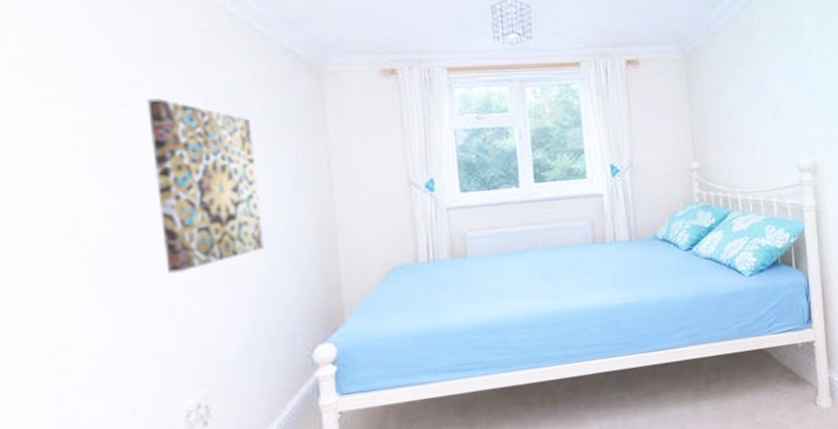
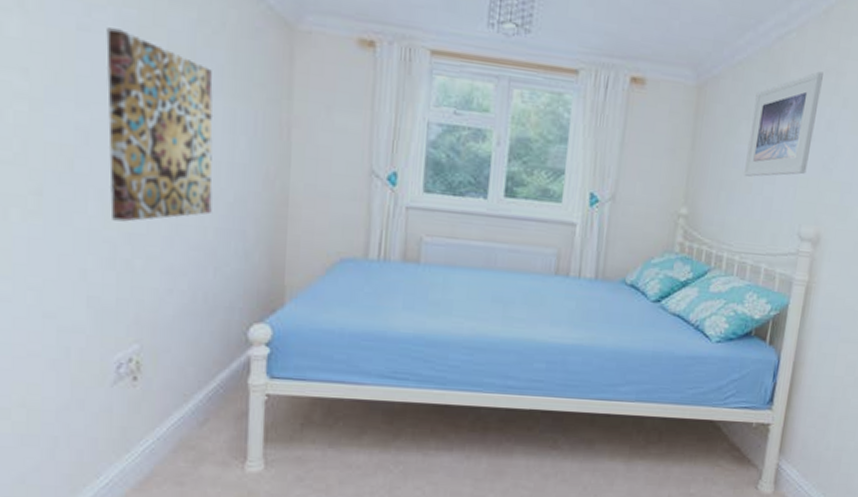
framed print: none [734,28,792,126] -> present [743,71,823,177]

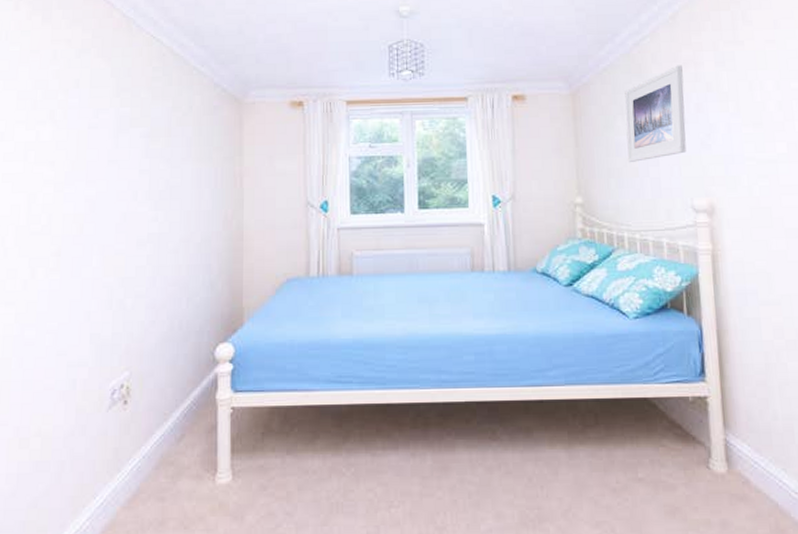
wall art: present [106,27,214,222] -> none [108,123,185,269]

